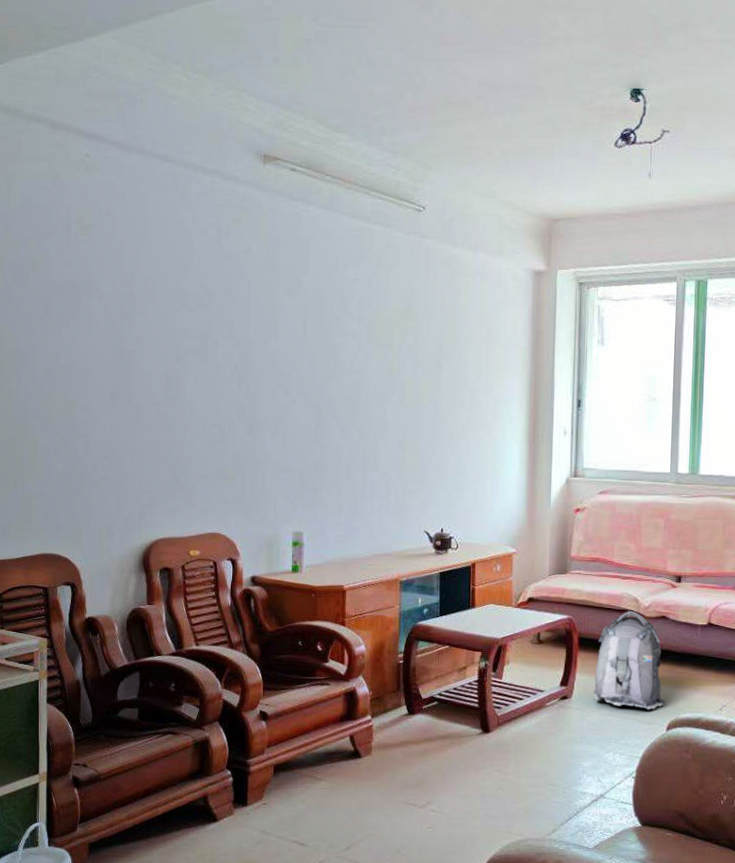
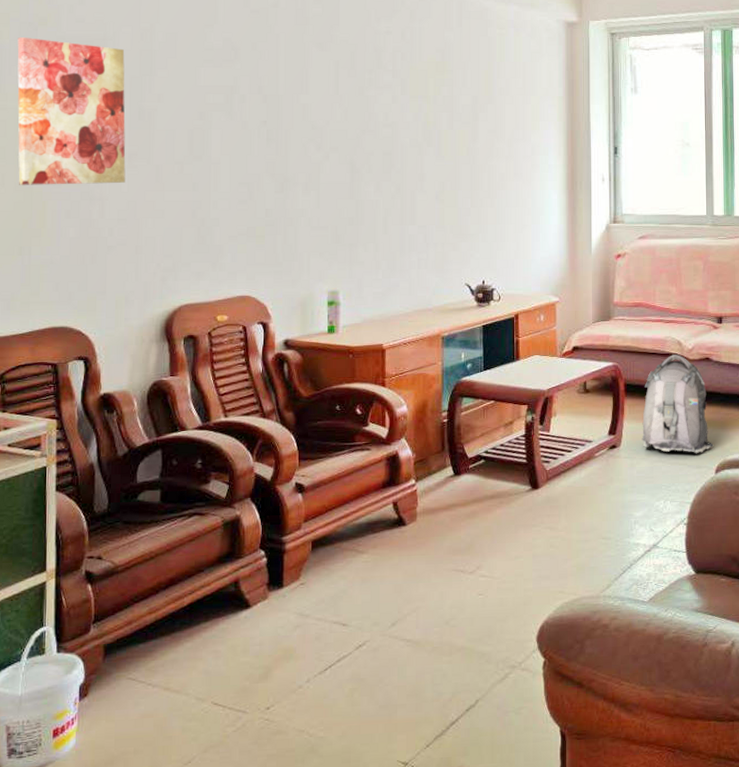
wall art: none [11,280,108,422] -> present [17,37,126,185]

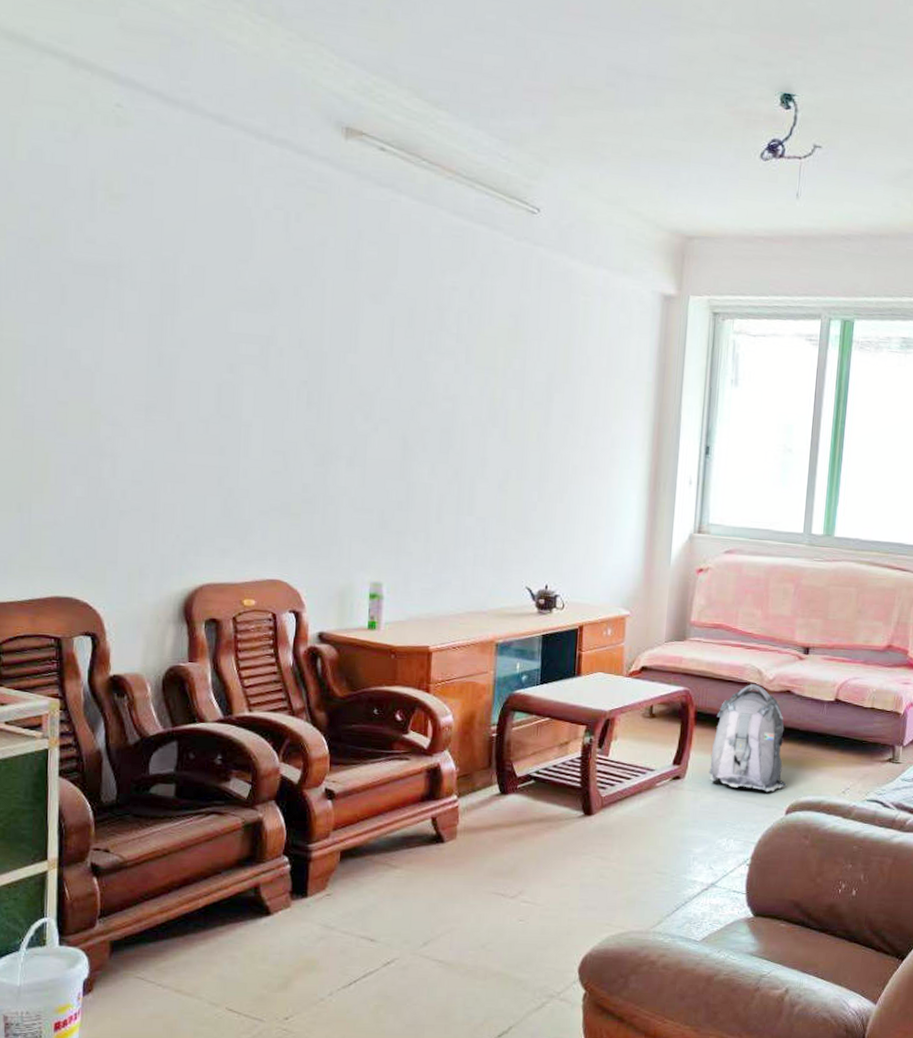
wall art: present [17,37,126,185] -> none [15,255,143,439]

